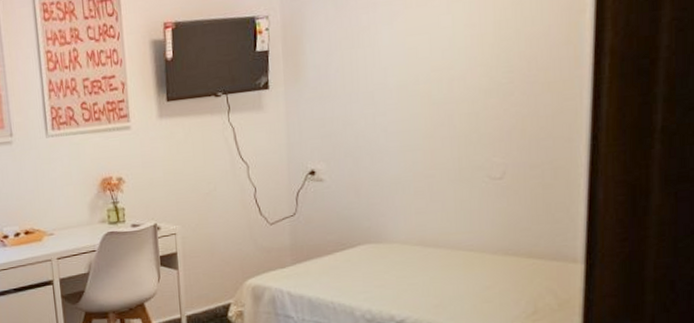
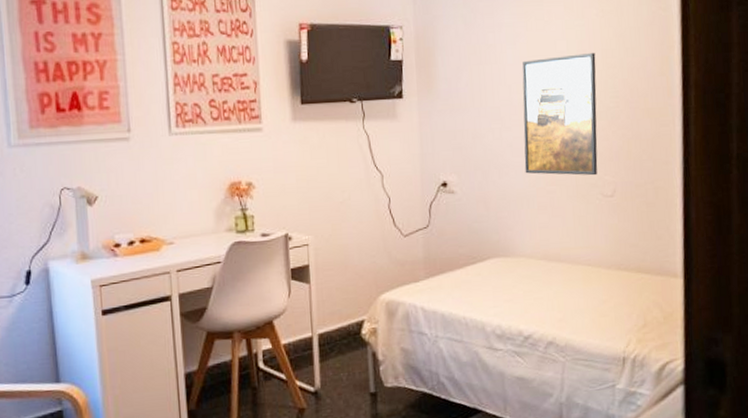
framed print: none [399,24,487,159] -> present [522,52,598,176]

